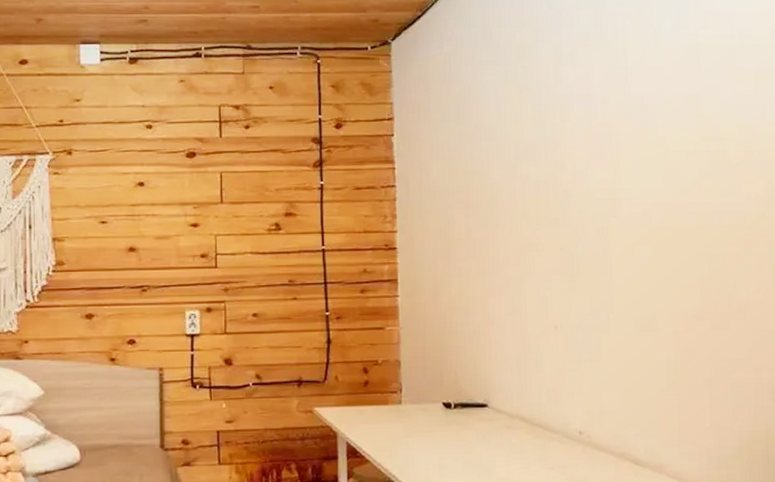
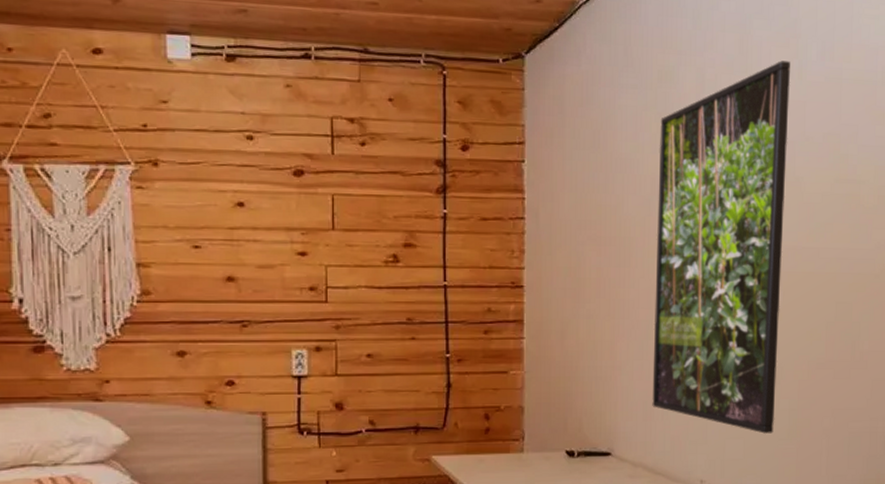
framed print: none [521,31,653,385] -> present [652,60,791,434]

